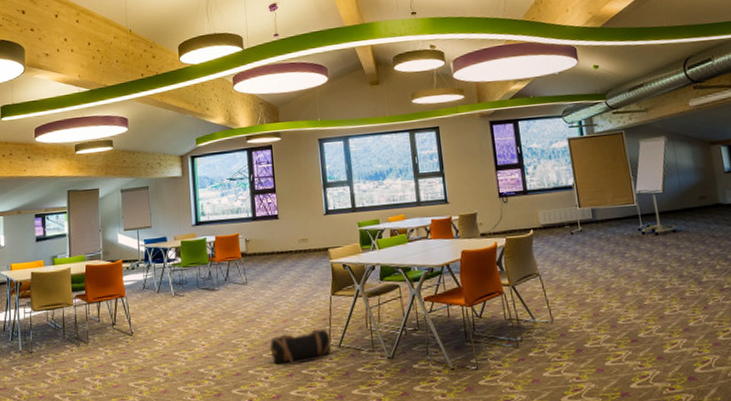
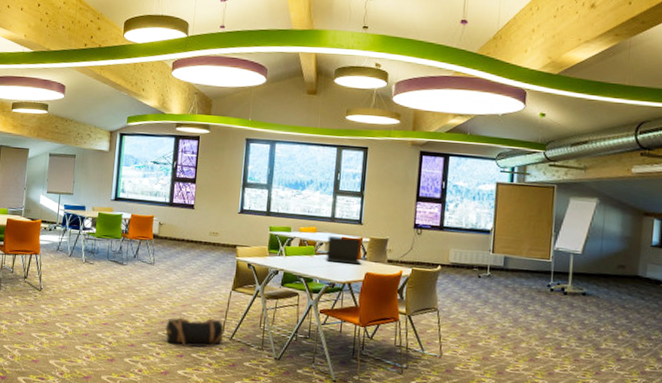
laptop: none [417,218,456,247] -> present [326,236,362,265]

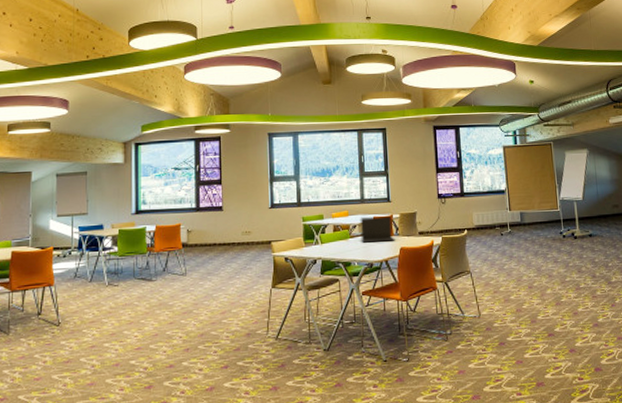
duffel bag: present [165,317,224,348] -> none [206,321,269,356]

